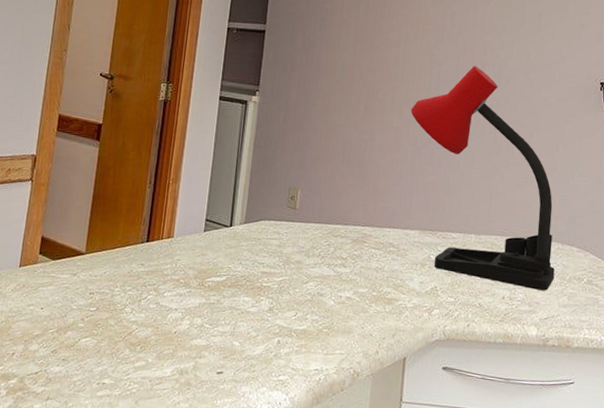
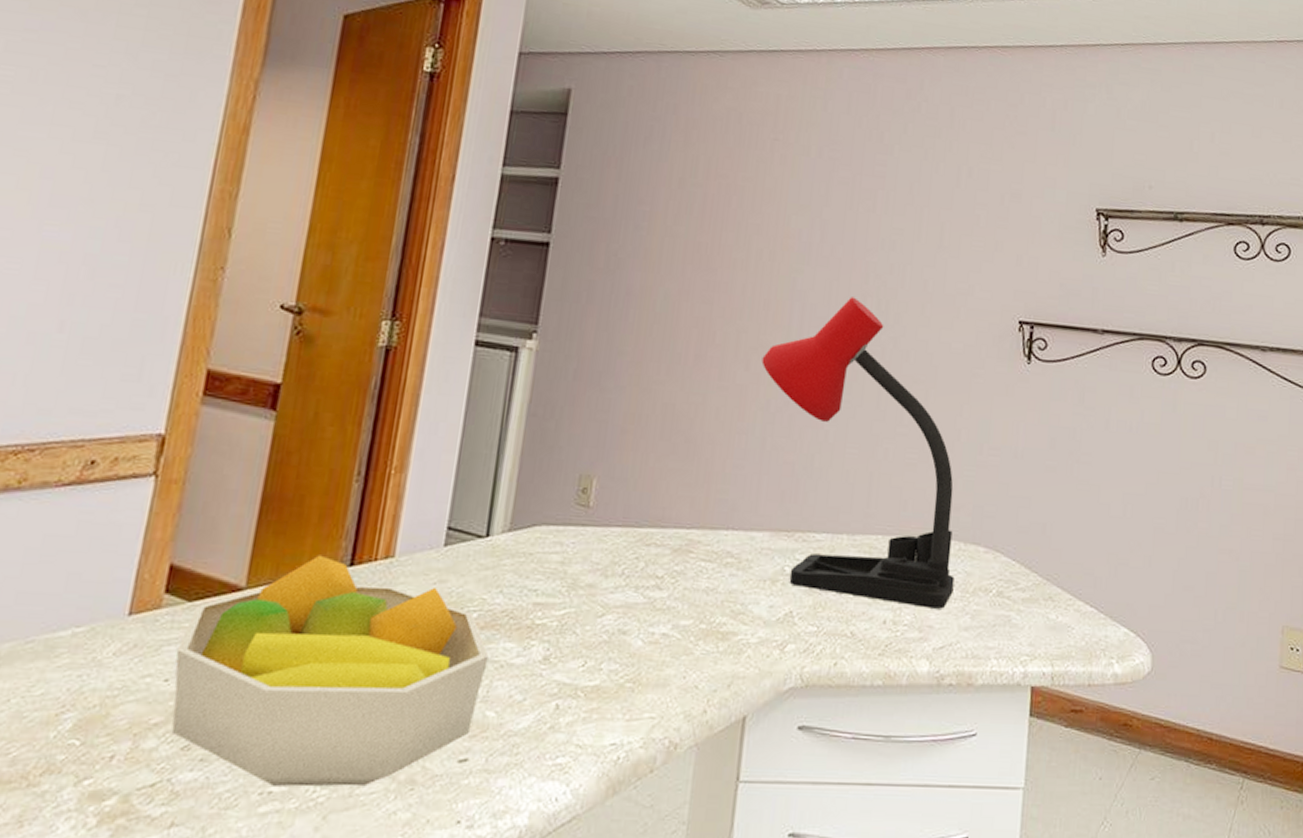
fruit bowl: none [46,234,234,384] -> present [171,555,489,787]

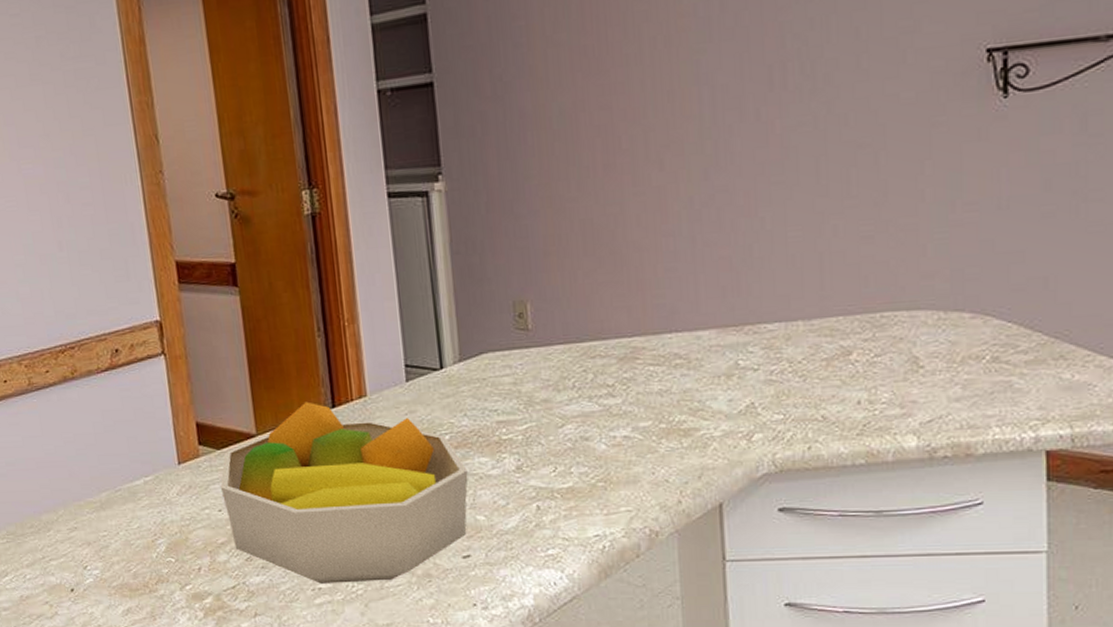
desk lamp: present [761,297,955,609] -> none [676,66,937,384]

